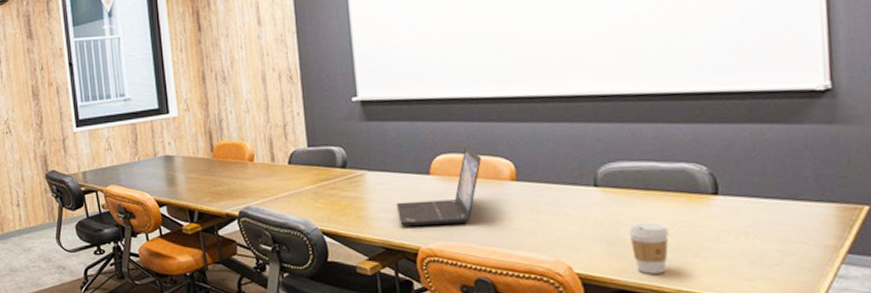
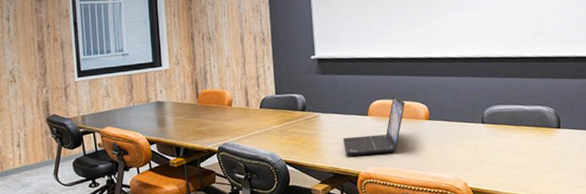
coffee cup: present [628,223,669,274] -> none [504,149,530,186]

